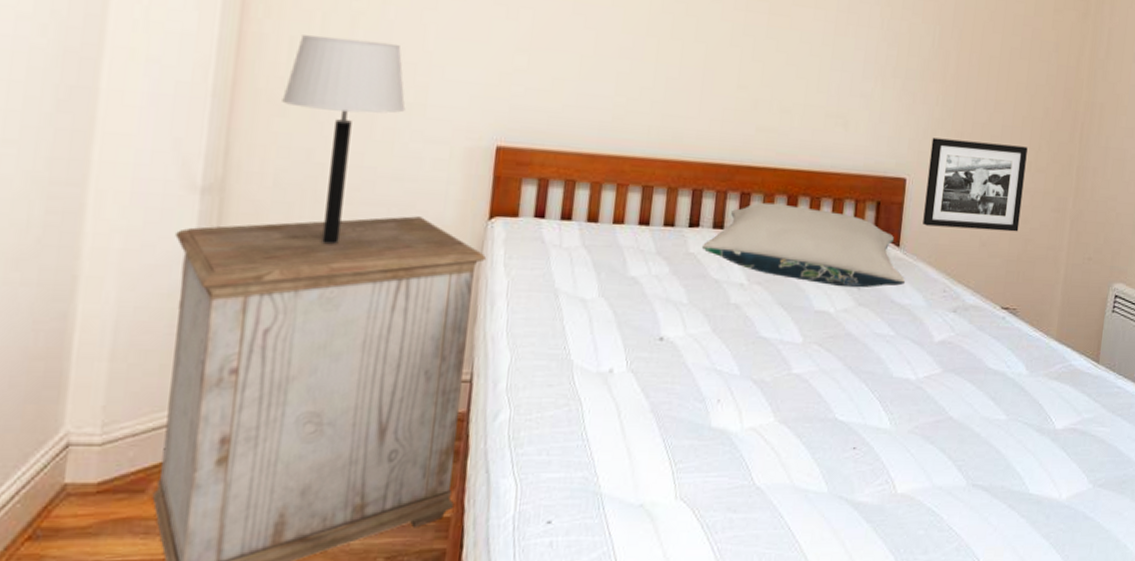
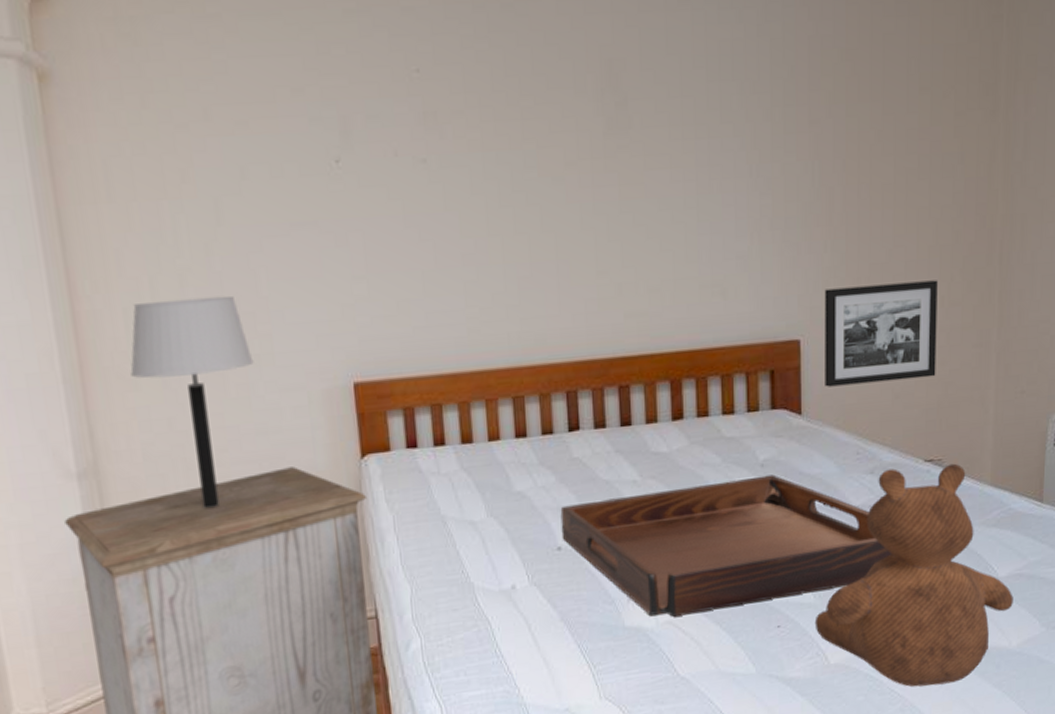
serving tray: none [665,297,965,424] -> present [560,474,893,617]
pillow: present [701,202,906,288] -> none [585,389,813,467]
teddy bear: none [887,310,1067,529] -> present [814,463,1013,687]

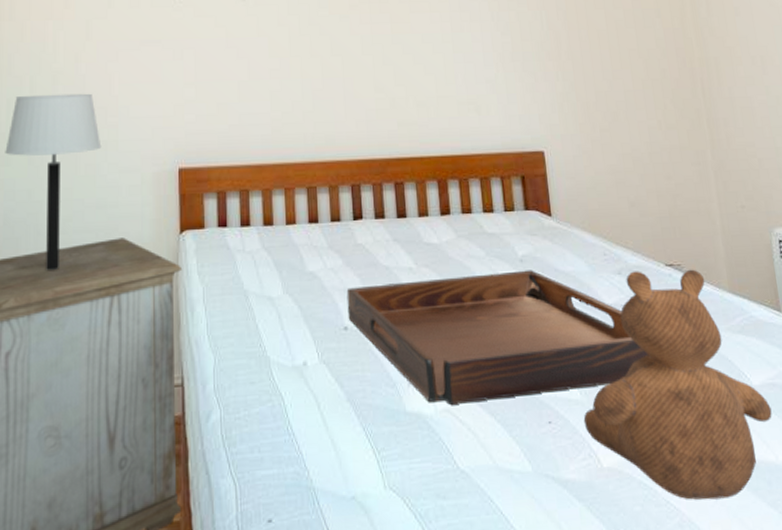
picture frame: present [824,280,938,387] -> none [560,107,664,193]

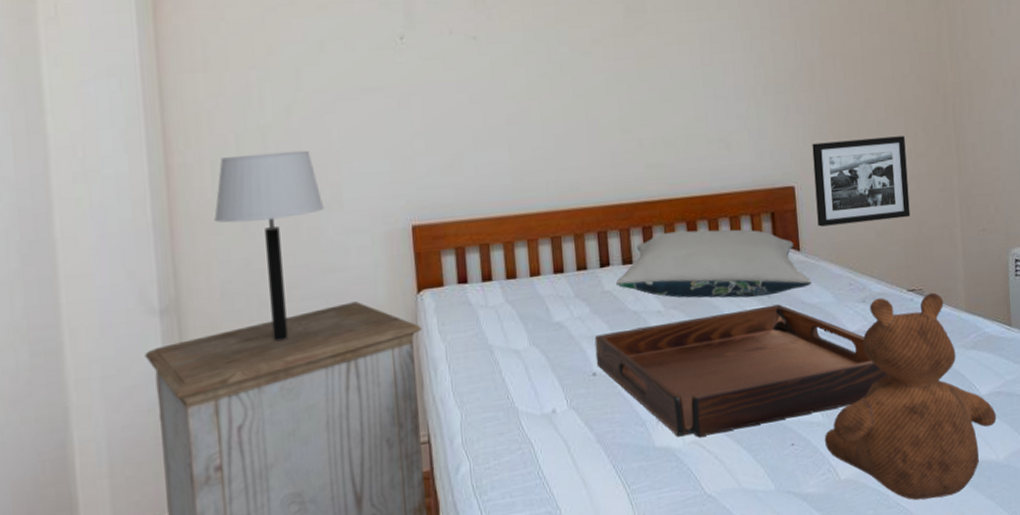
pillow: none [368,188,565,261] -> present [615,229,812,298]
picture frame: none [560,107,664,193] -> present [812,136,911,227]

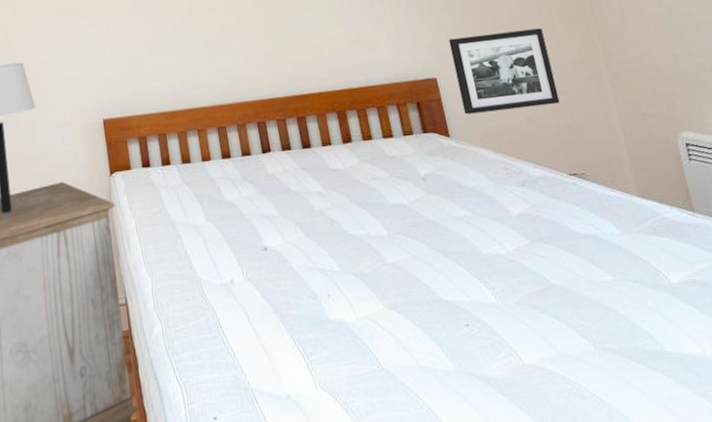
serving tray: present [594,304,888,437] -> none [263,187,561,312]
pillow: present [615,229,812,298] -> none [277,118,467,181]
teddy bear: present [824,292,996,501] -> none [500,176,695,393]

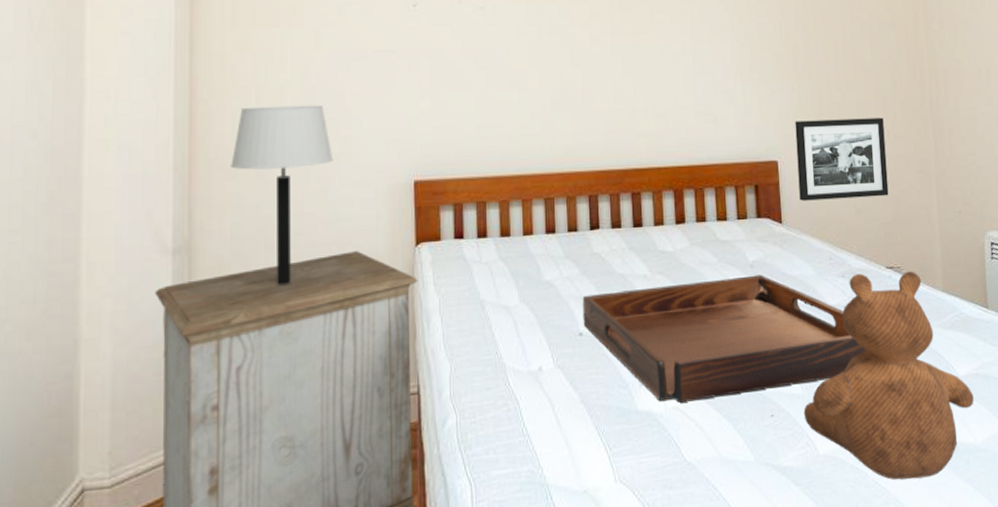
serving tray: none [263,187,561,312] -> present [582,274,867,403]
teddy bear: none [500,176,695,393] -> present [803,271,974,480]

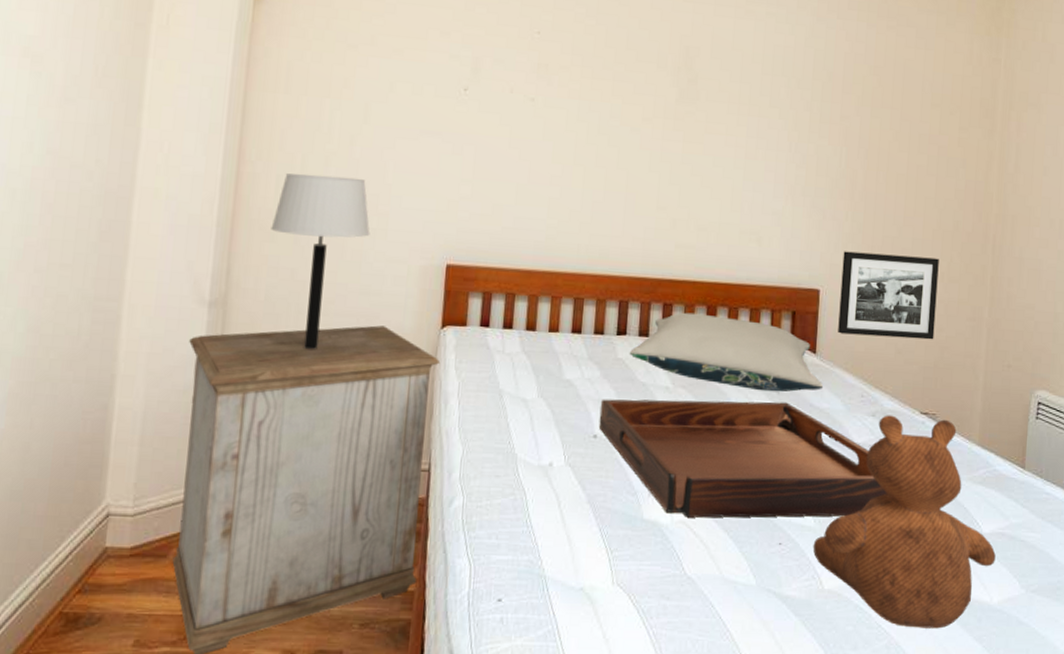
pillow: none [604,198,794,267] -> present [629,312,824,392]

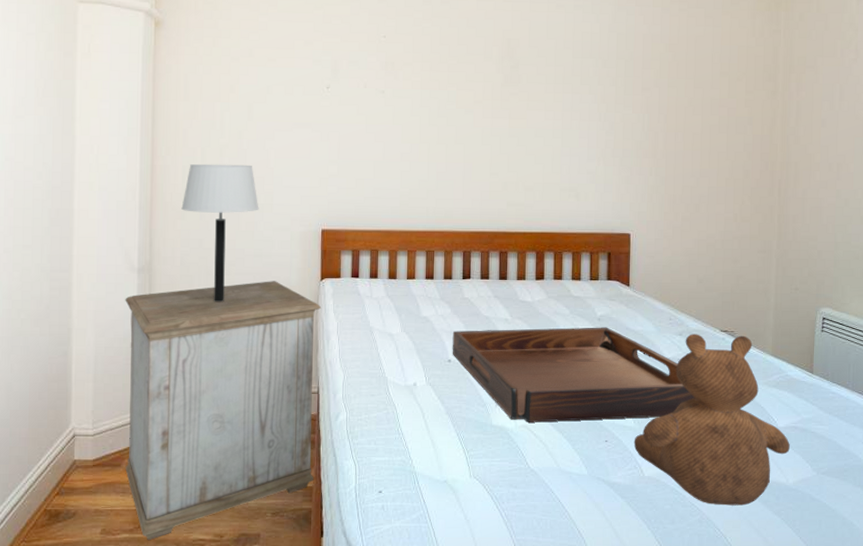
pillow: present [629,312,824,392] -> none [473,258,637,319]
picture frame: present [838,251,939,340] -> none [647,200,732,270]

